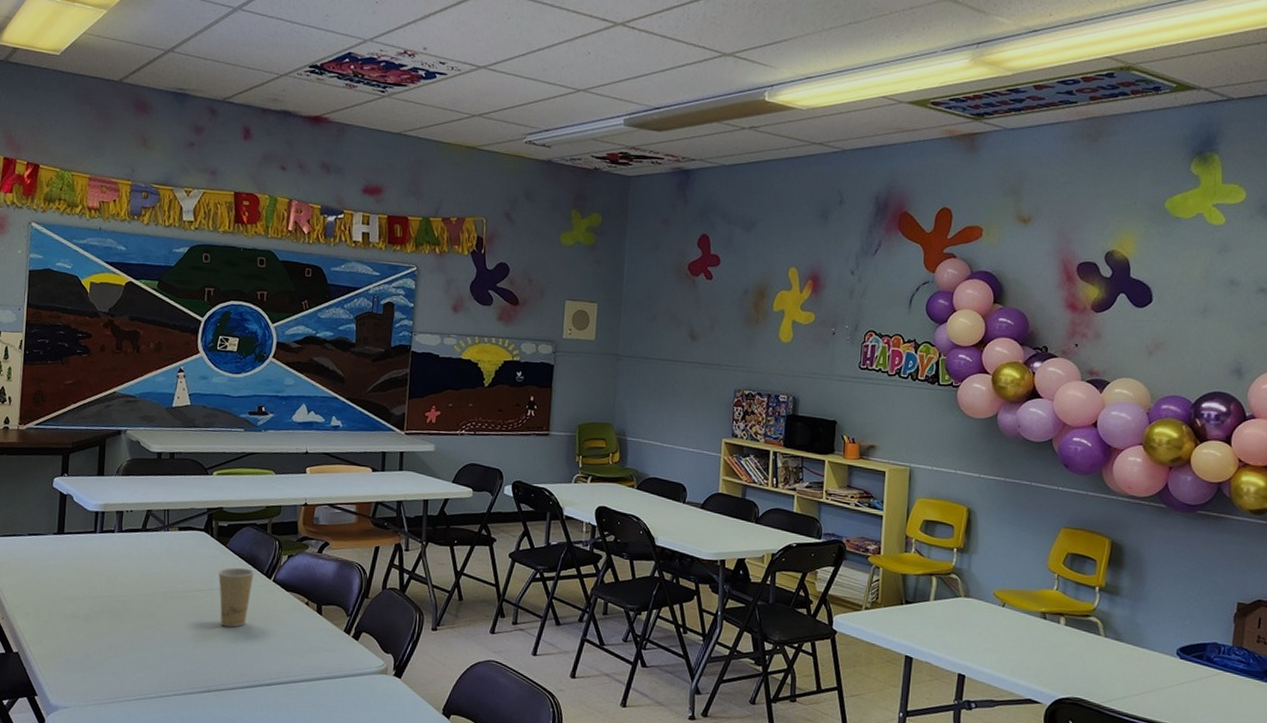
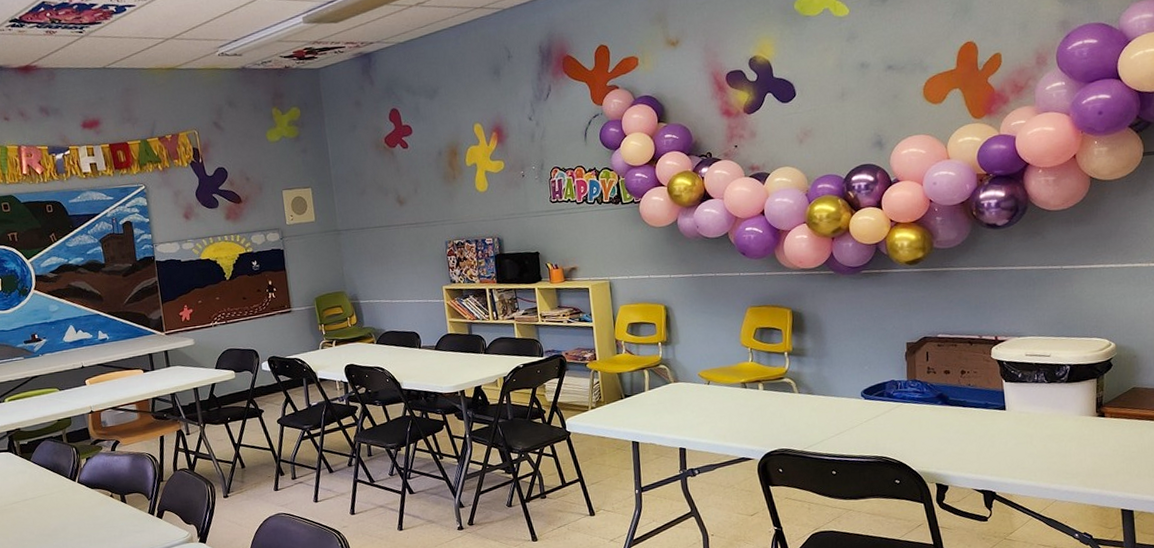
paper cup: present [218,567,255,628] -> none [29,476,62,529]

